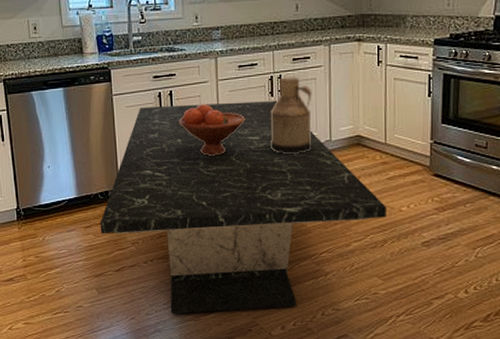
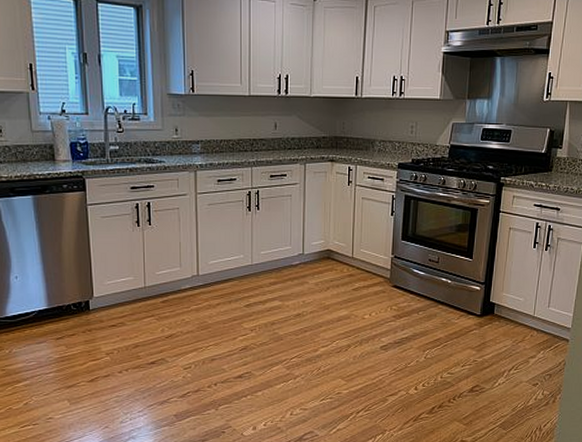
dining table: present [100,101,386,314] -> none [72,215,351,421]
fruit bowl: present [178,104,245,156] -> none [156,217,223,267]
milk can: present [270,73,312,154] -> none [247,189,288,266]

